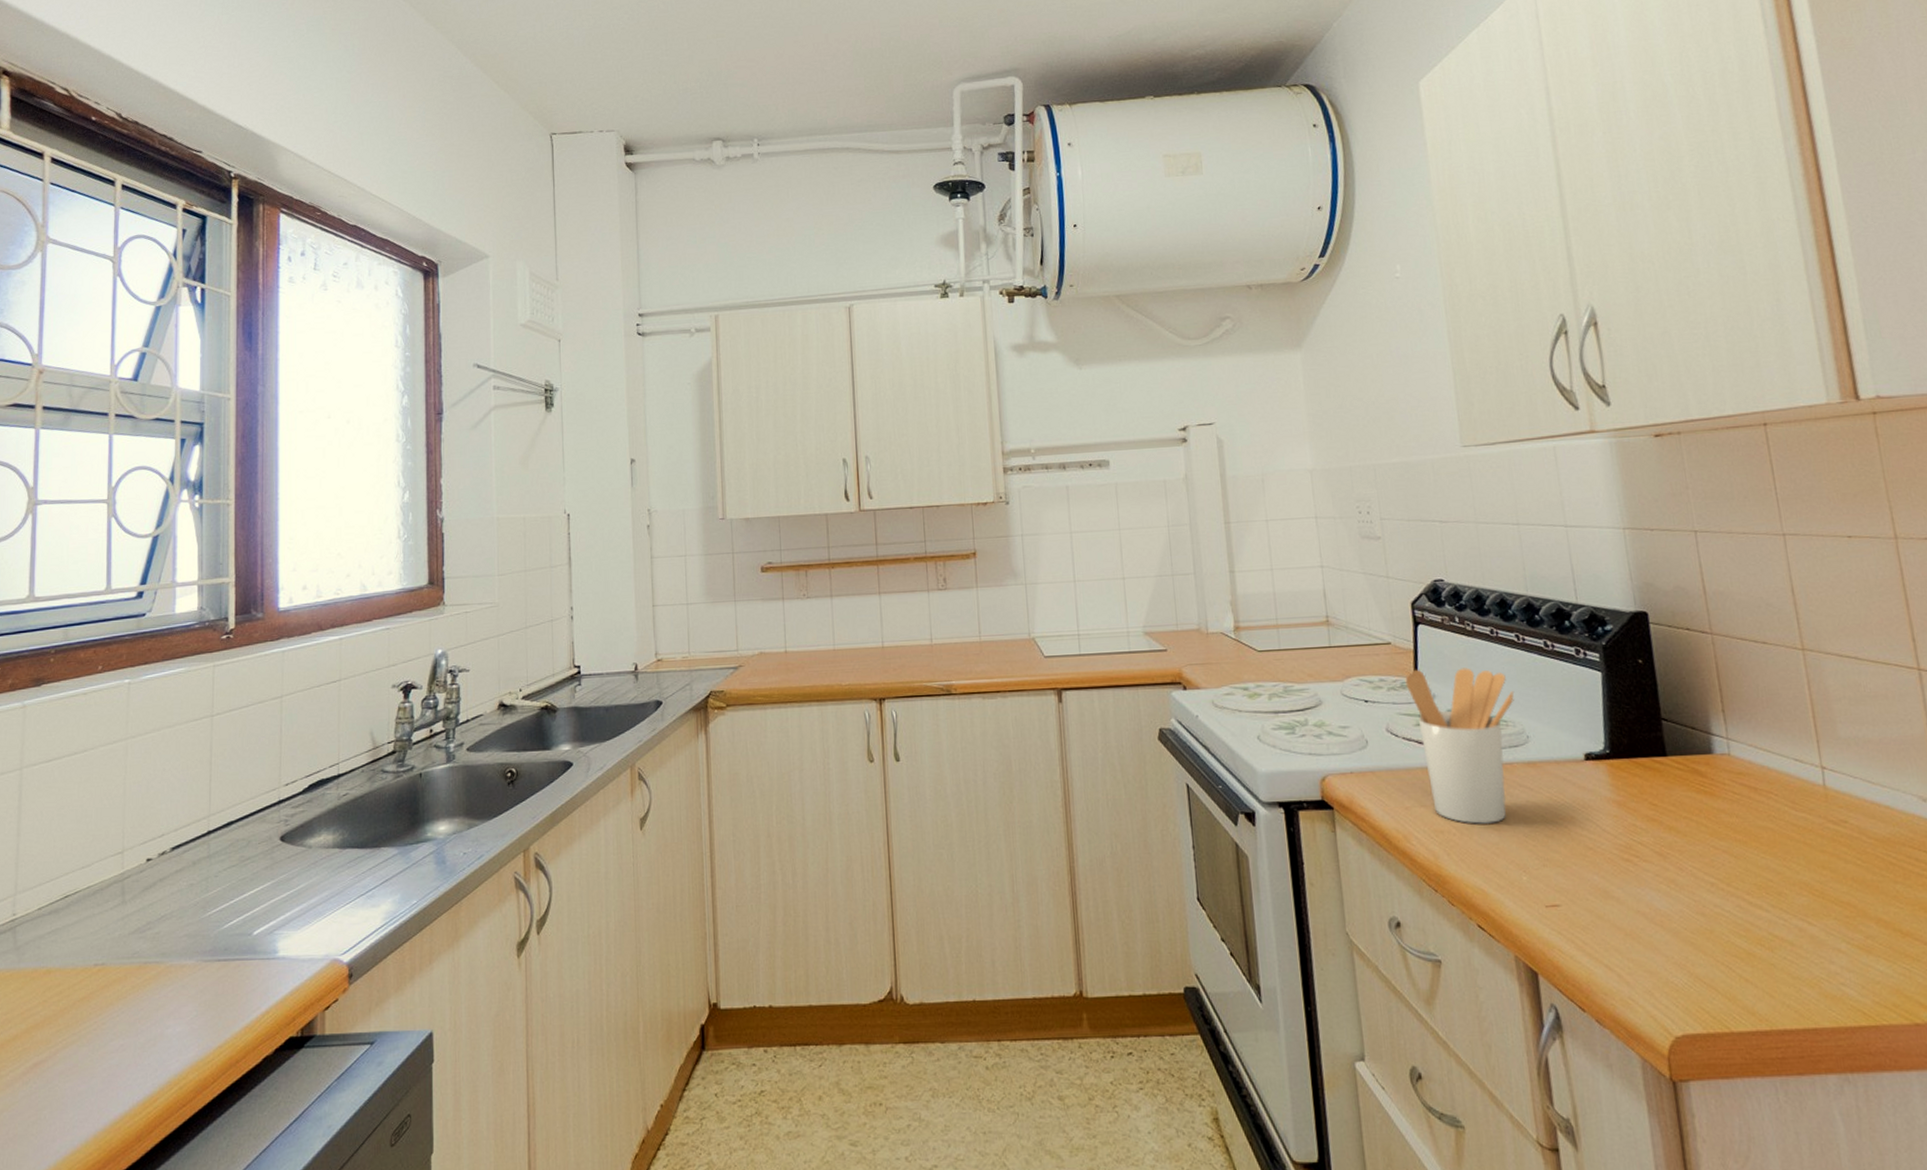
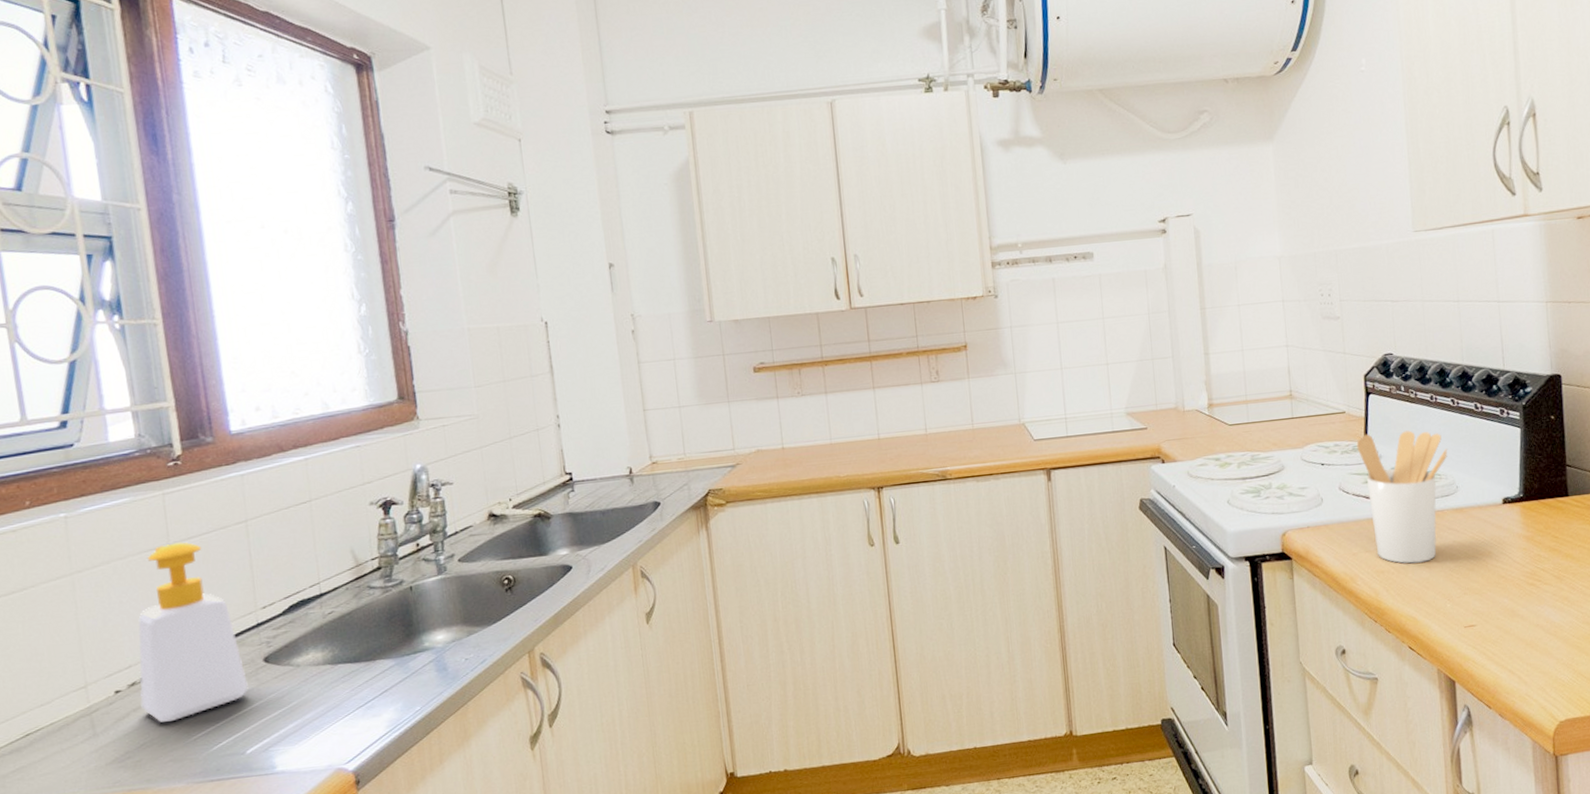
soap bottle: none [167,714,263,896] -> present [138,542,248,723]

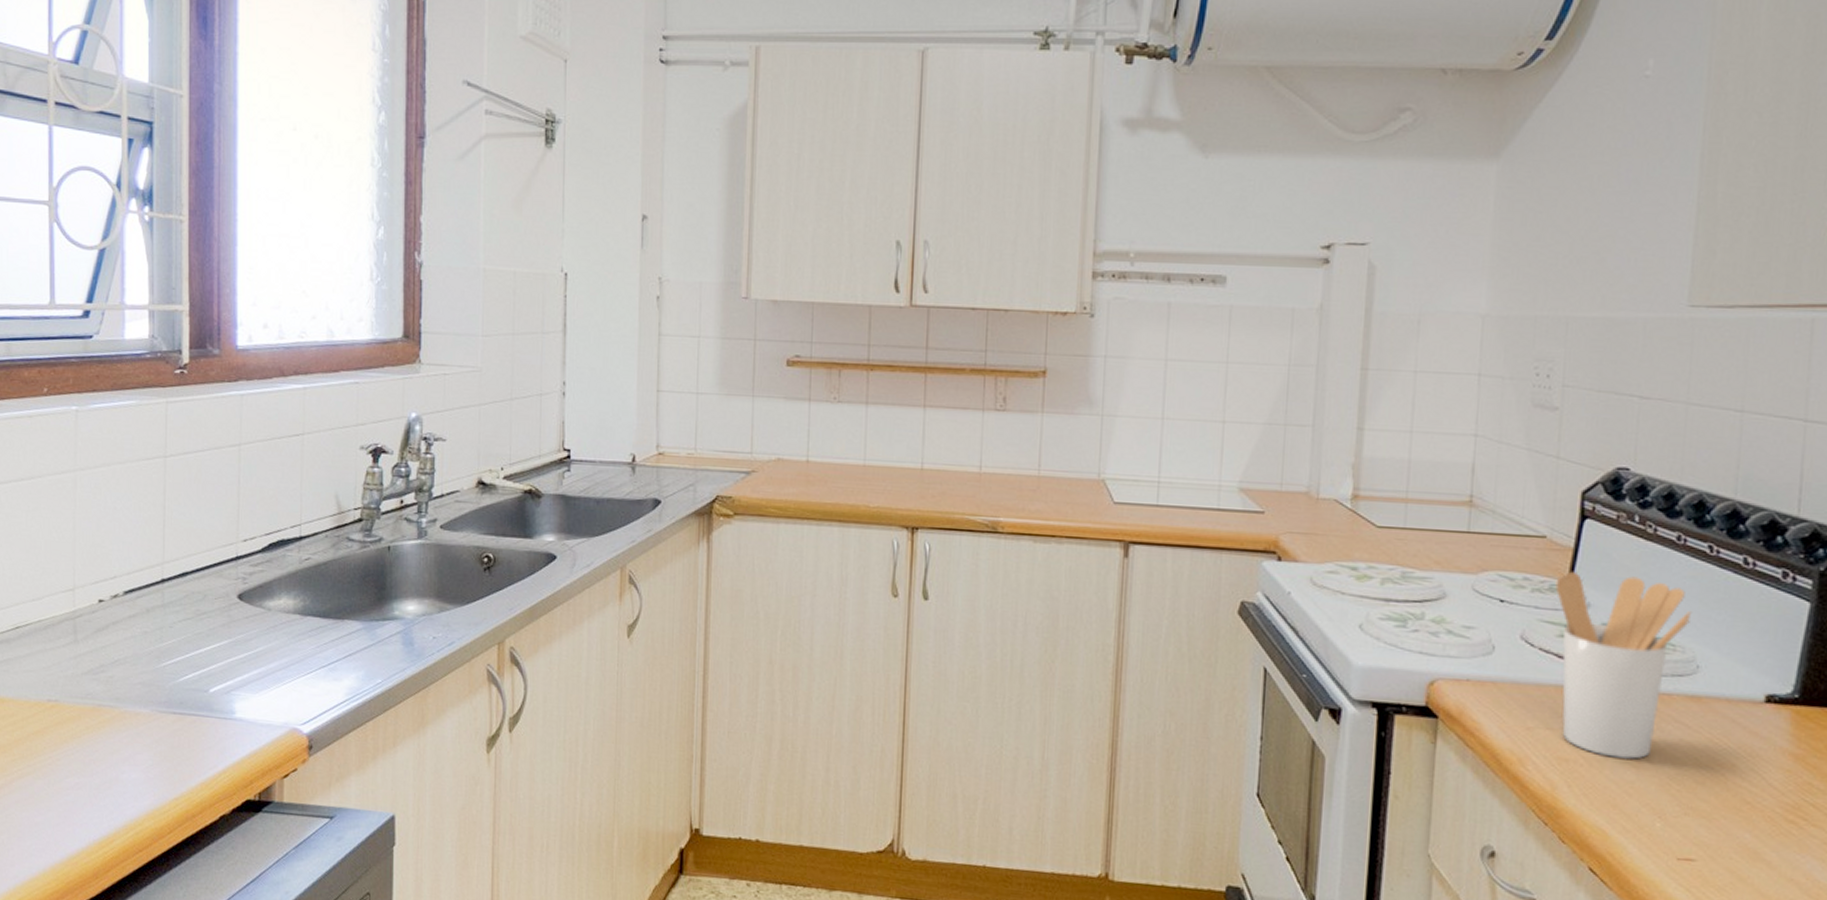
soap bottle: present [138,542,248,723] -> none [120,455,220,643]

